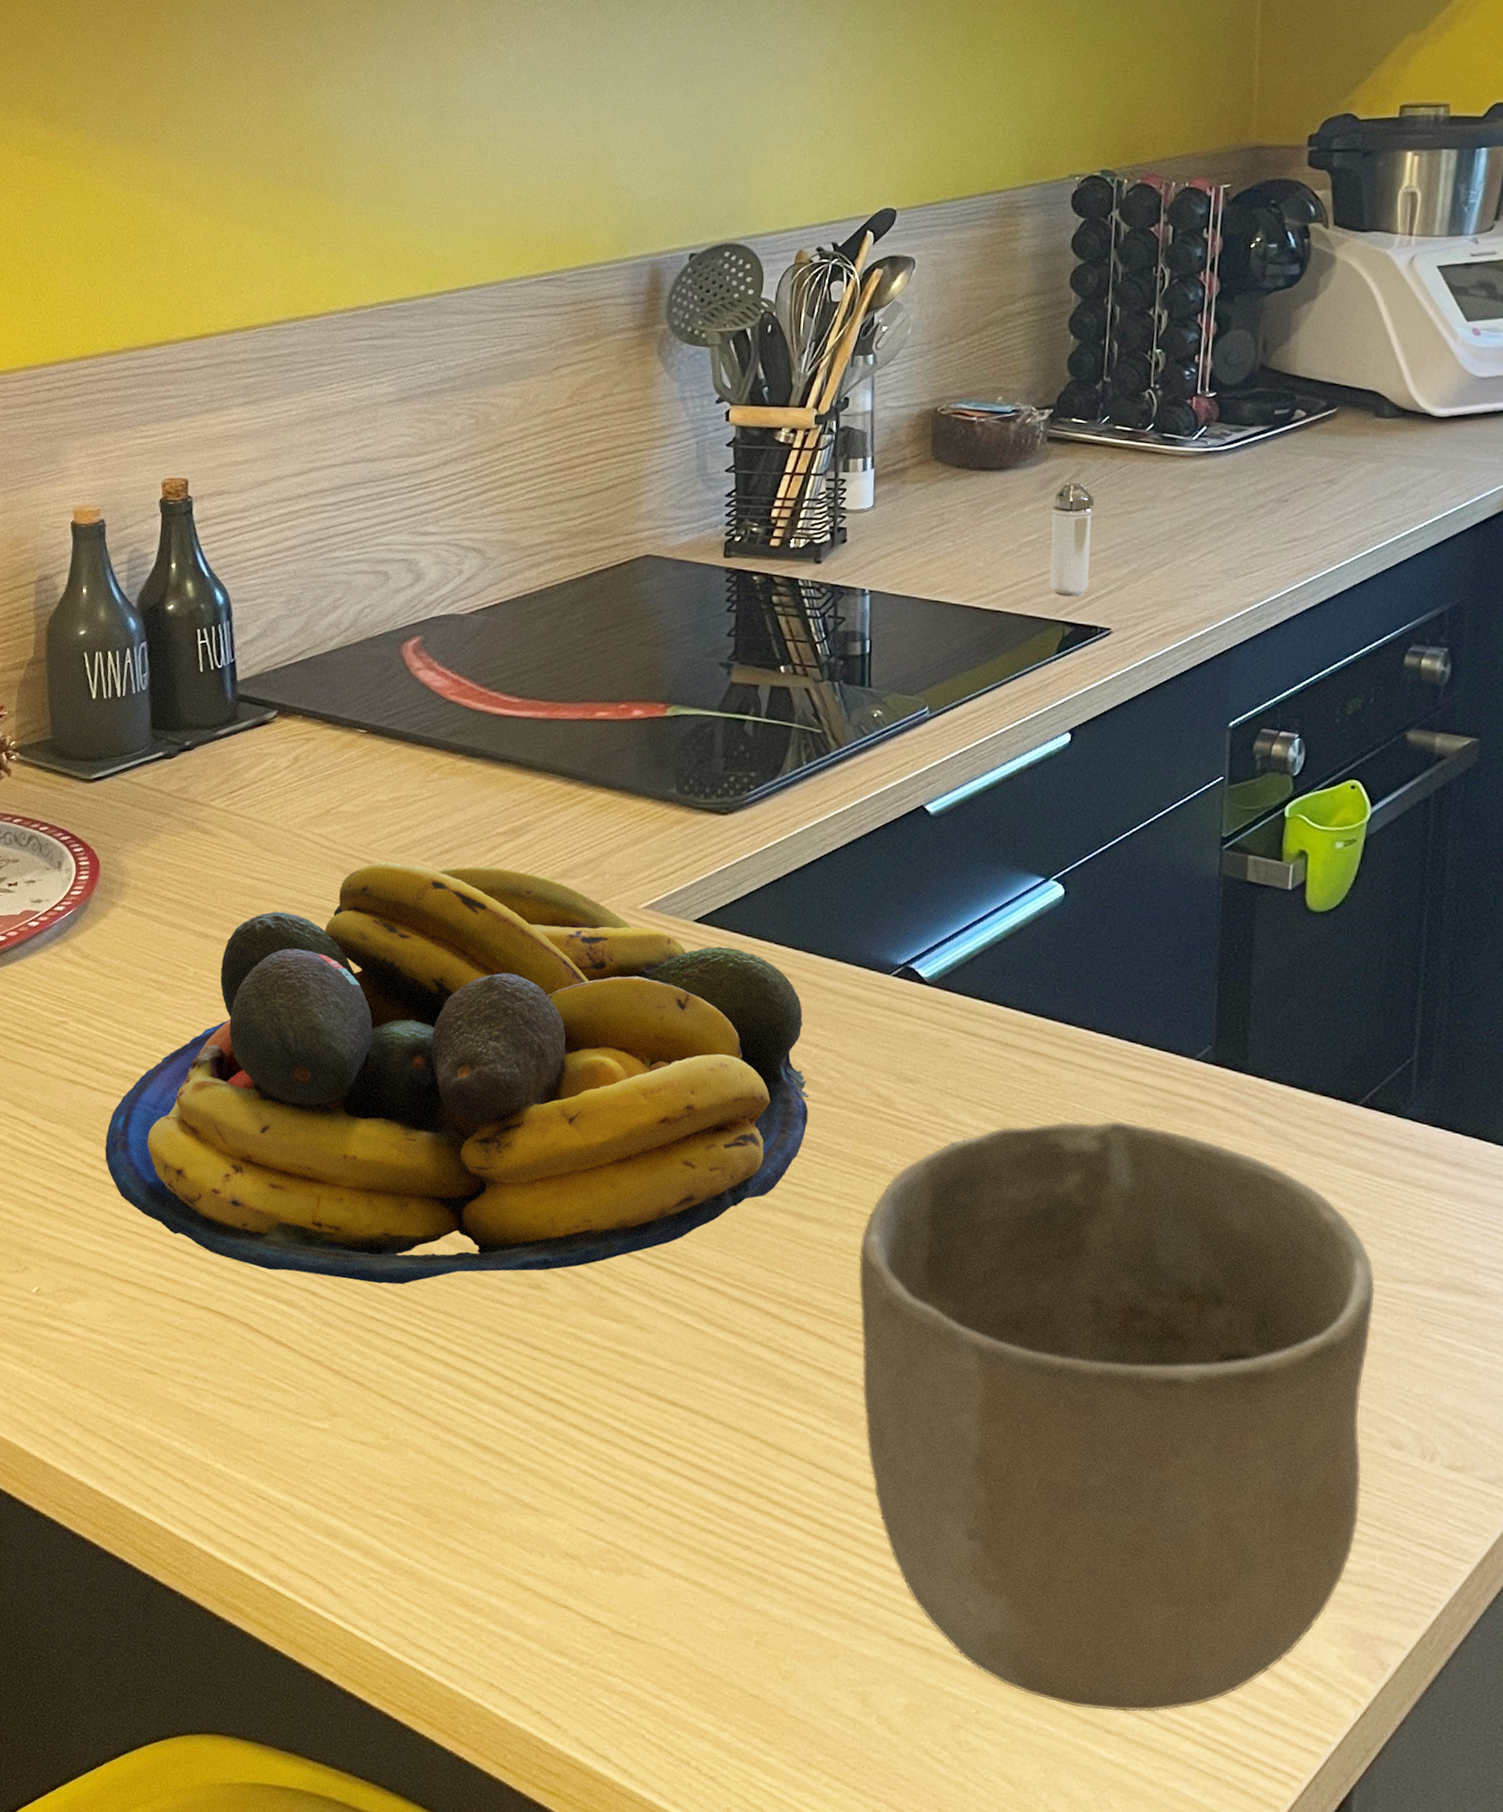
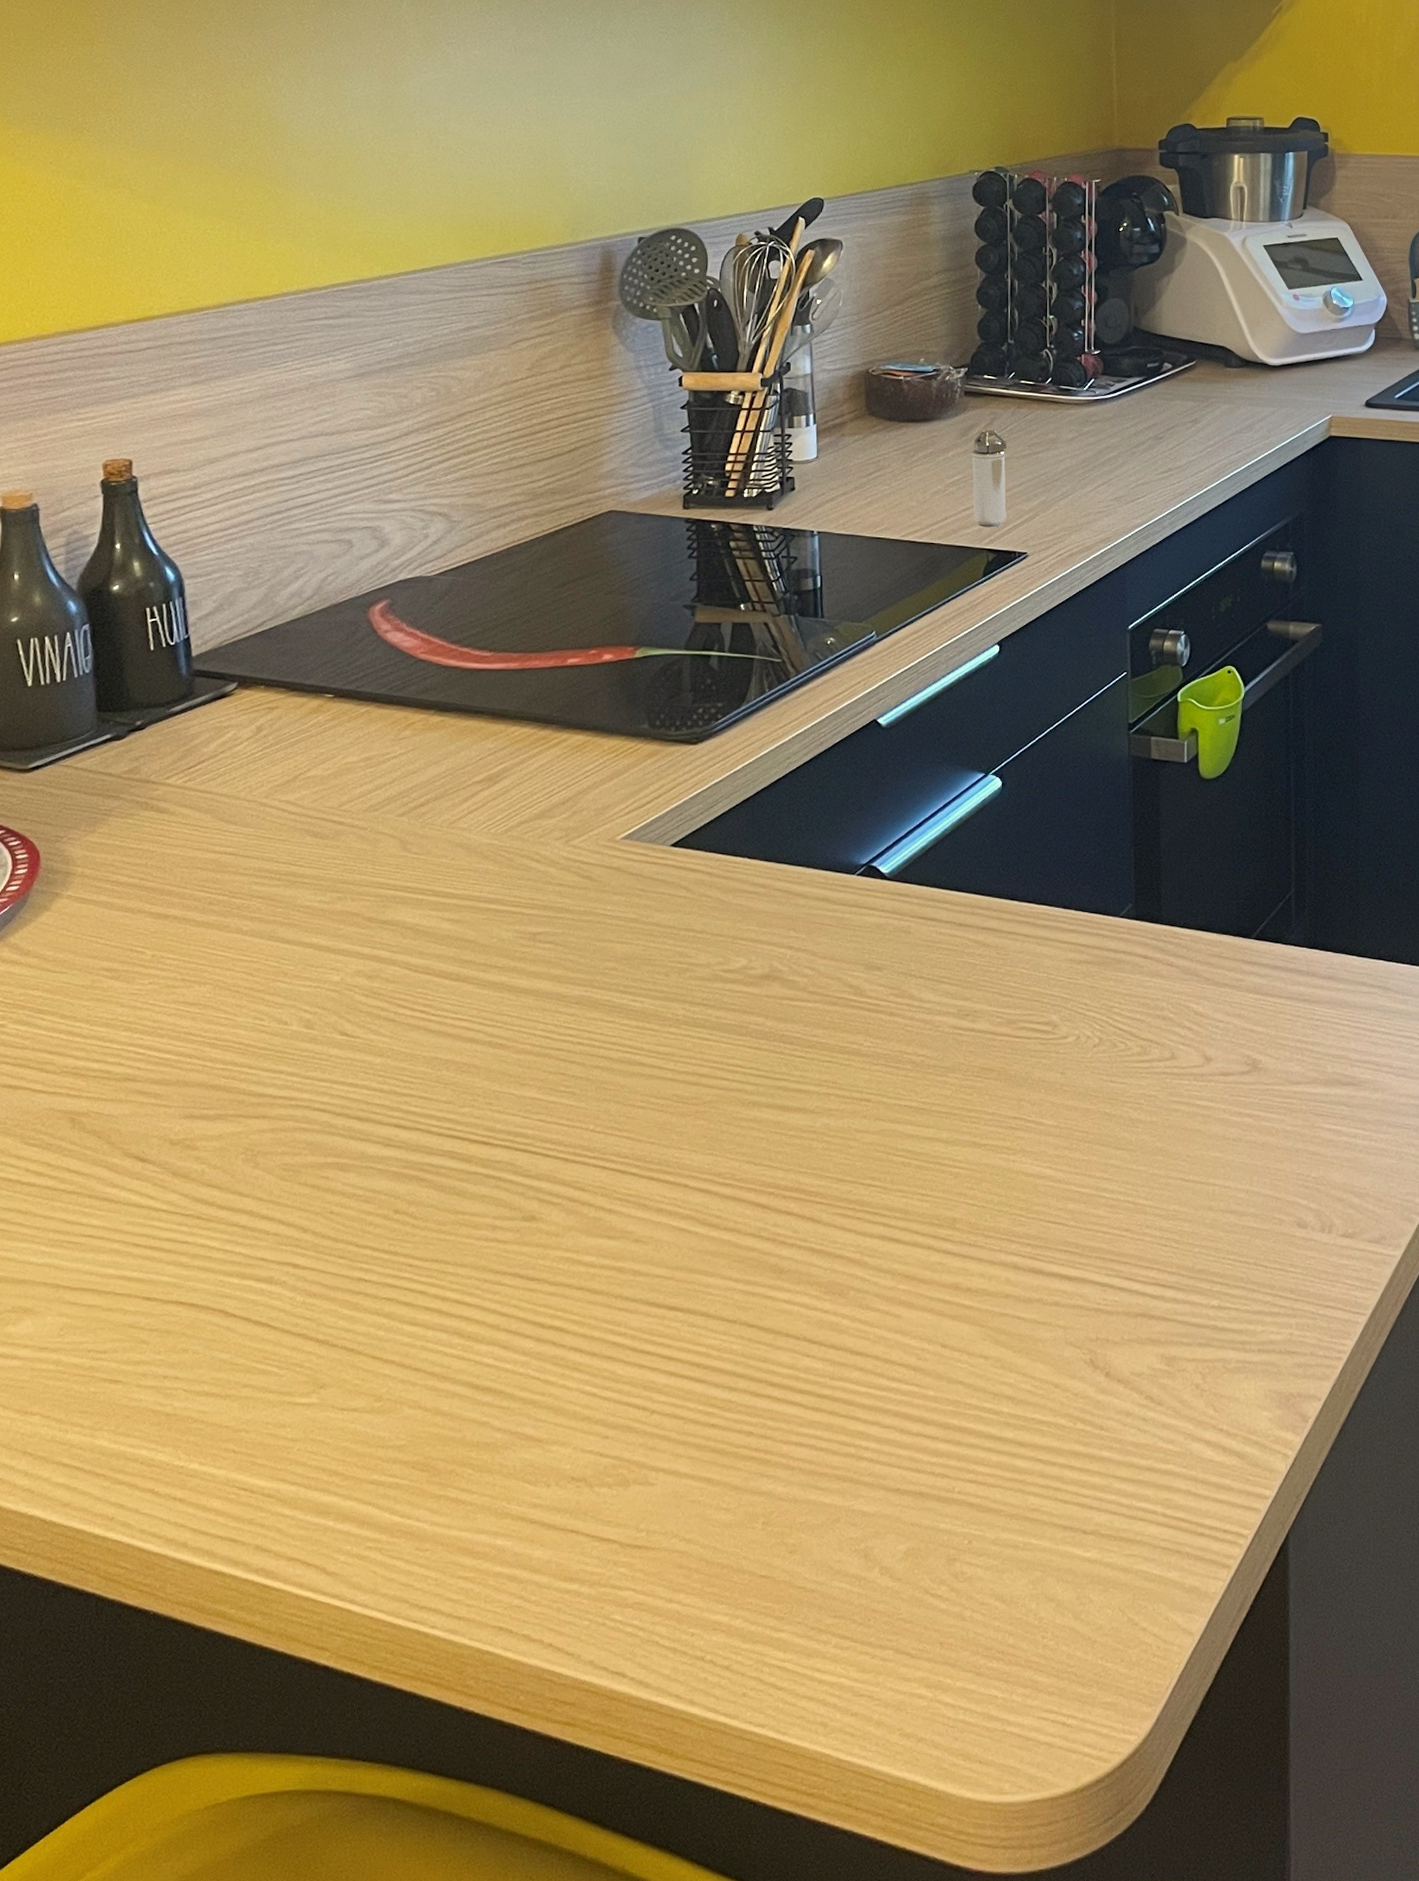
fruit bowl: present [105,862,810,1285] -> none [53,815,787,1250]
bowl: present [858,1120,1376,1713] -> none [840,979,1277,1517]

